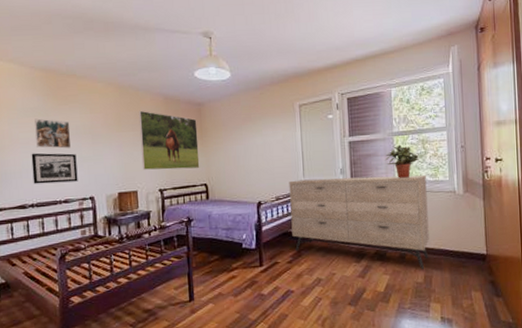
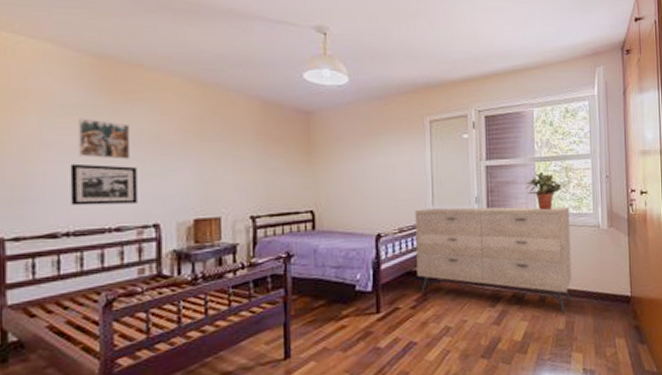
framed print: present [138,110,200,170] -> none [227,115,305,192]

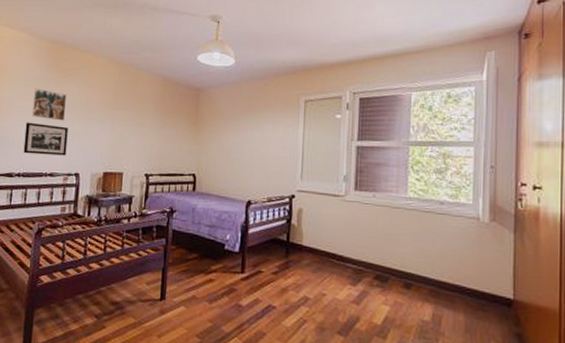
dresser: present [415,206,572,315] -> none [281,182,446,307]
potted plant: present [525,173,562,210] -> none [396,157,438,195]

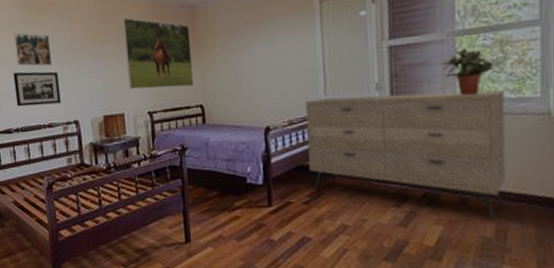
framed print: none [131,89,194,157] -> present [122,17,194,89]
dresser: none [281,182,446,307] -> present [305,90,506,222]
potted plant: none [396,157,438,195] -> present [441,49,494,95]

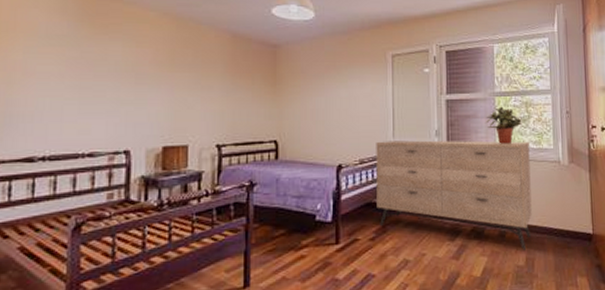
picture frame: present [13,71,61,107] -> none [48,91,112,131]
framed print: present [14,33,53,66] -> none [59,48,108,88]
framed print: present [122,17,194,89] -> none [197,48,270,122]

